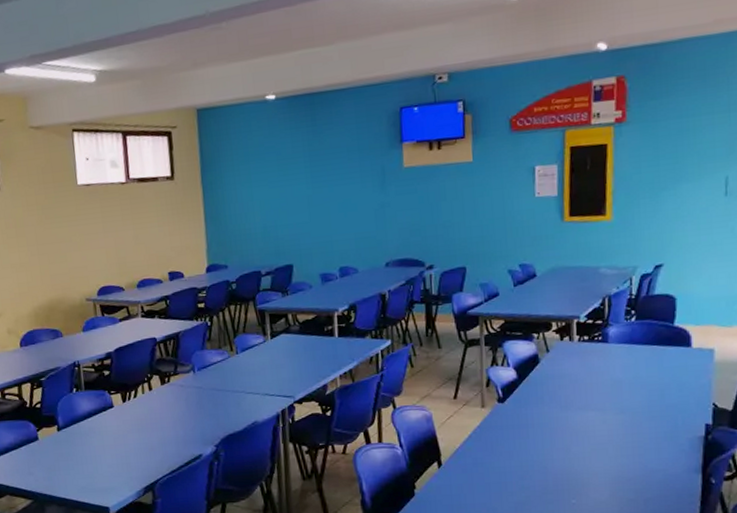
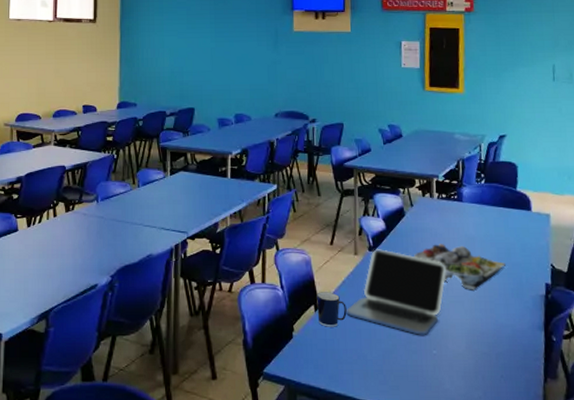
mug: none [439,447,474,483] -> present [316,292,347,327]
laptop: none [474,400,588,485] -> present [347,249,446,335]
food tray: none [550,389,658,436] -> present [414,244,506,290]

